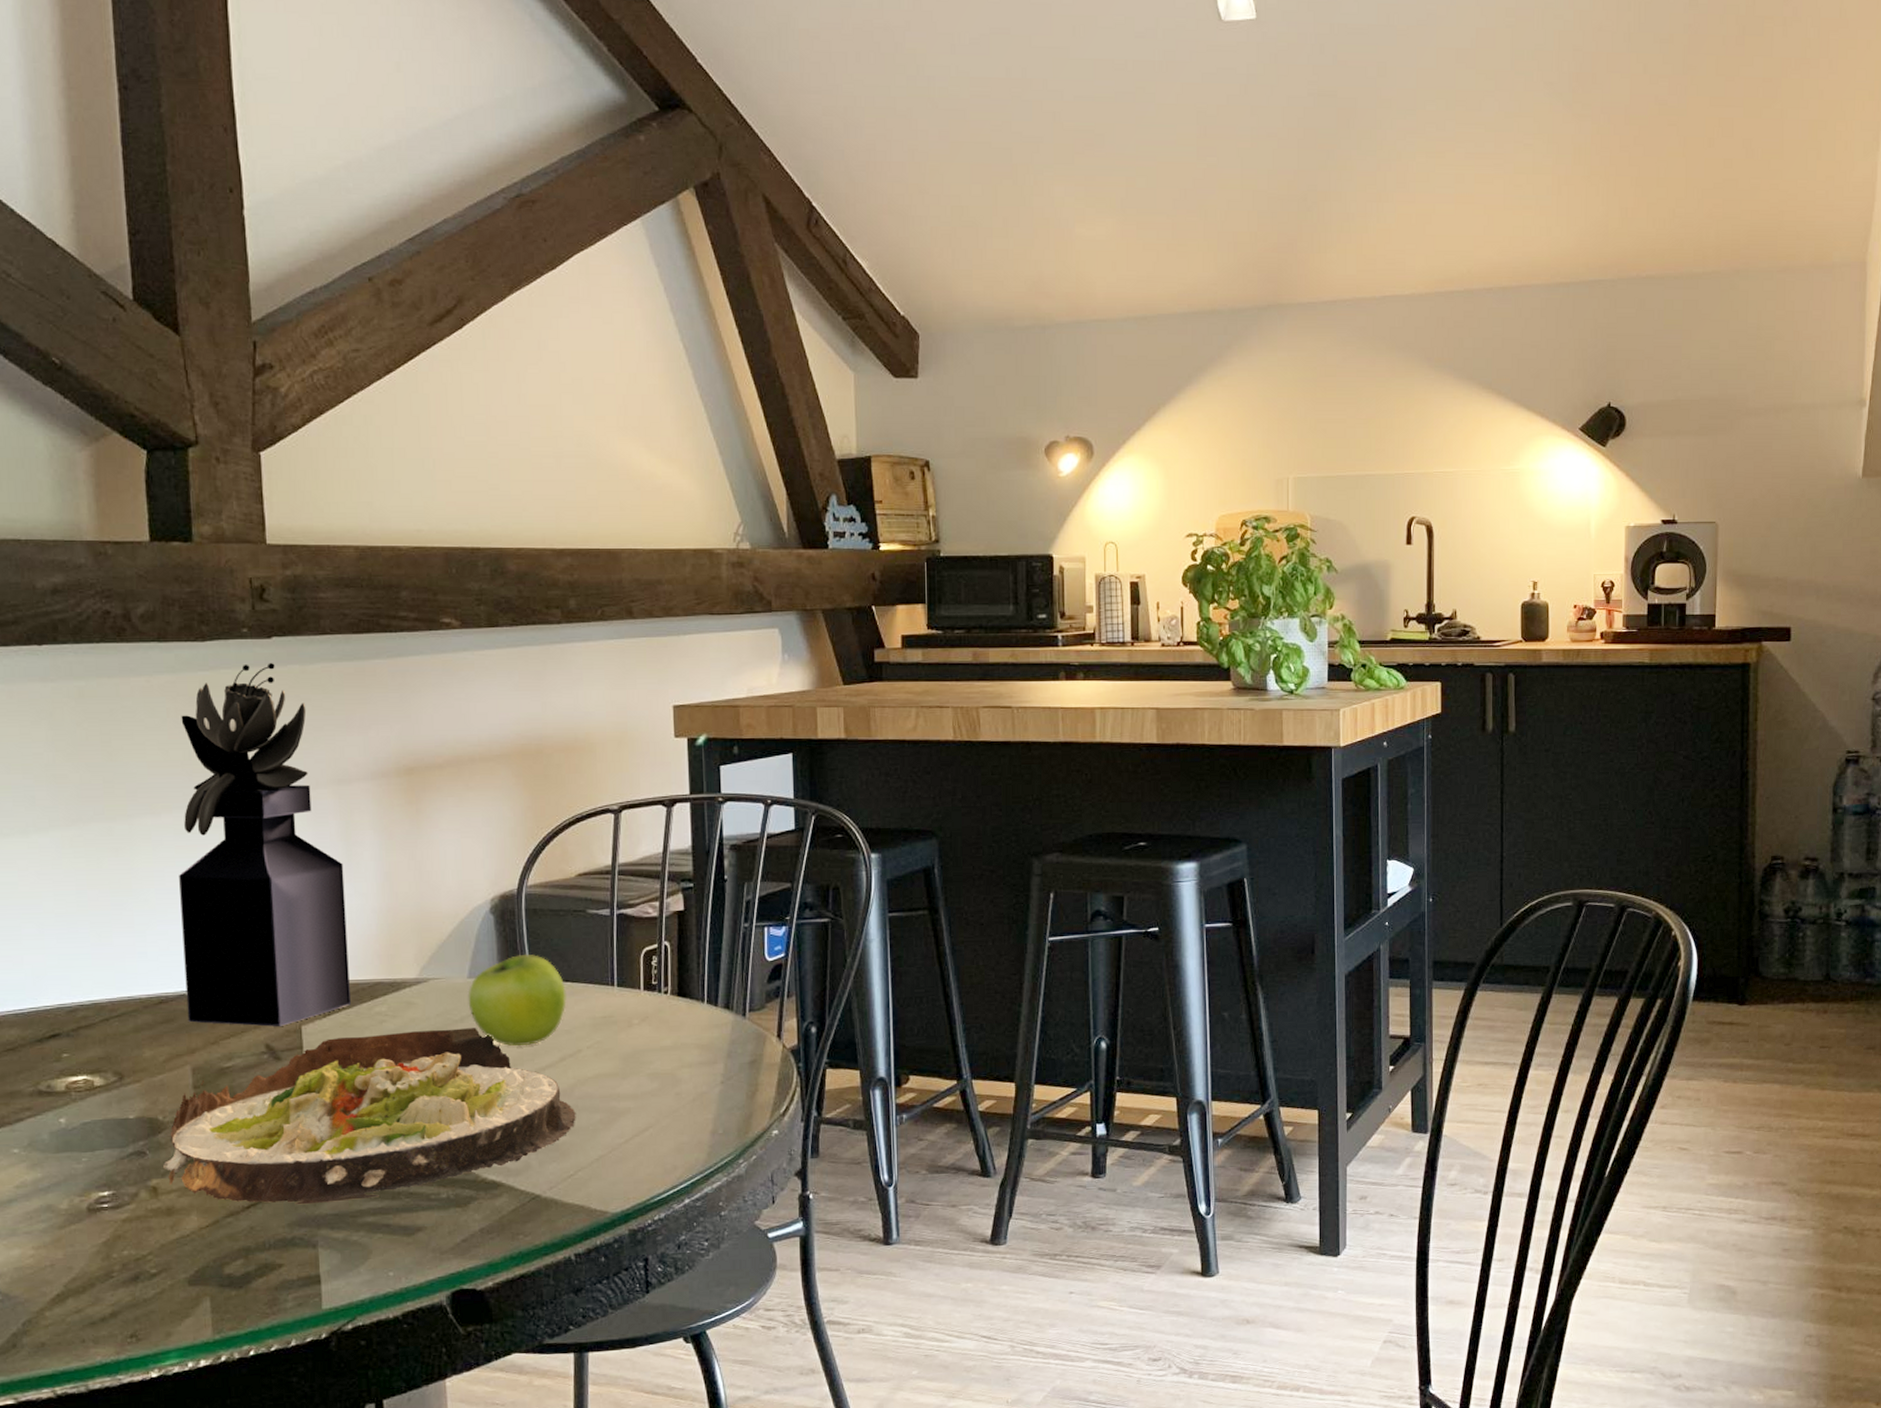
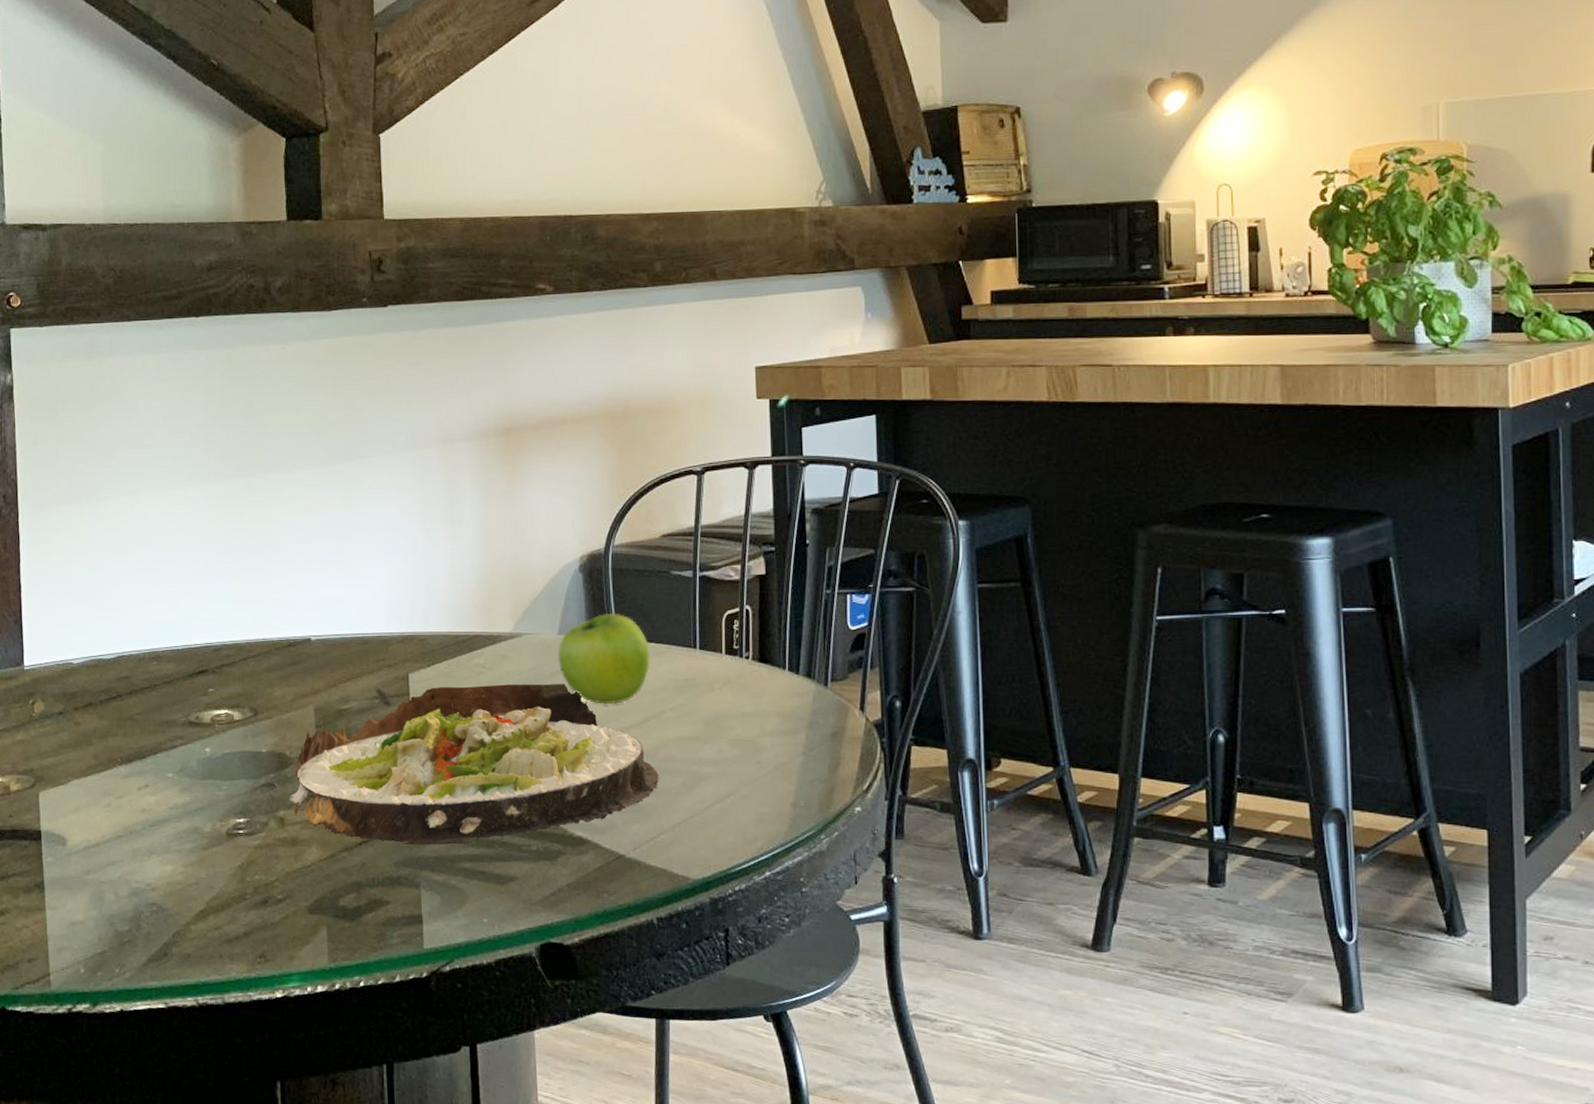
vase: present [179,663,351,1027] -> none [306,330,452,673]

